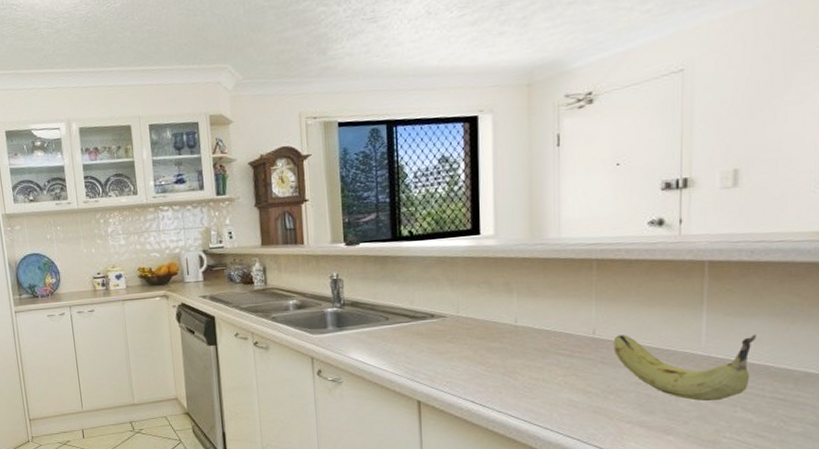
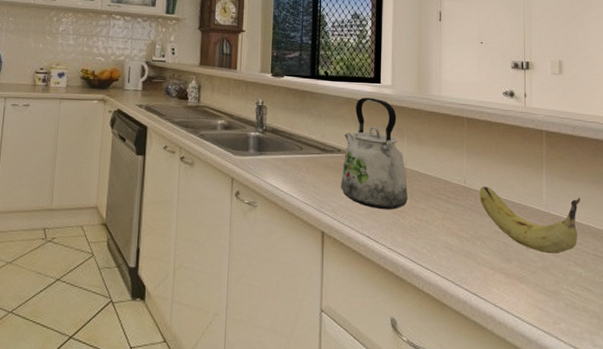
kettle: none [437,252,519,373] -> present [341,97,408,210]

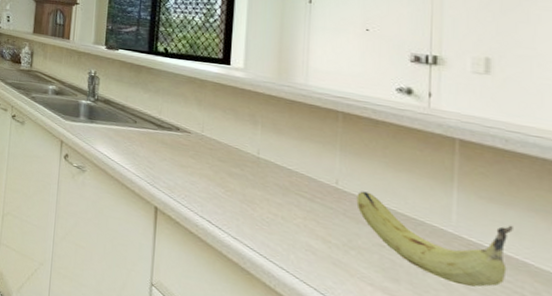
kettle: present [341,97,408,210] -> none [178,77,260,199]

